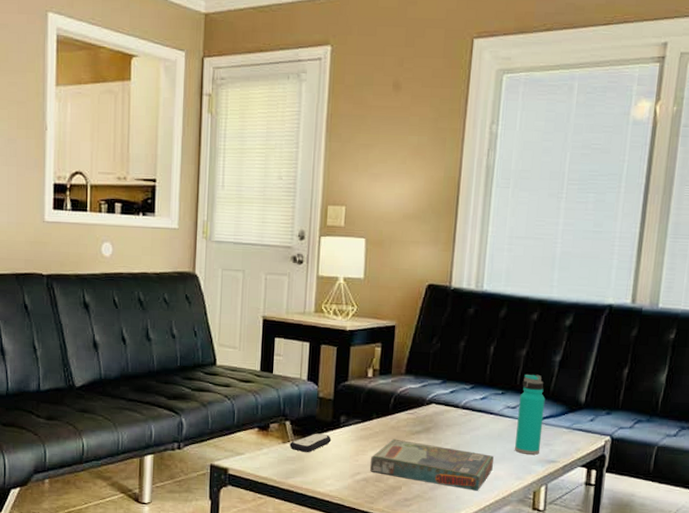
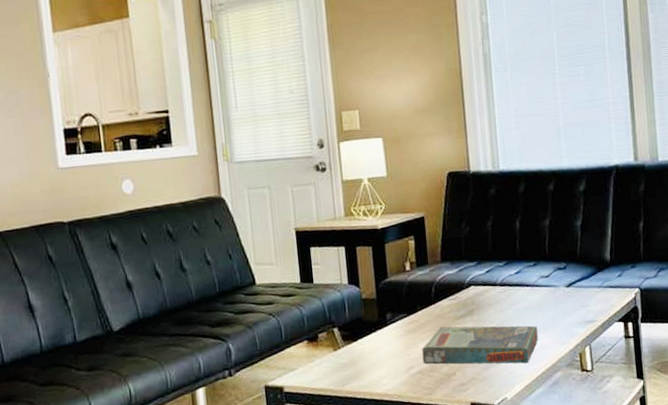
remote control: present [289,433,332,452] -> none [341,334,381,356]
water bottle: present [515,374,545,455] -> none [551,241,579,319]

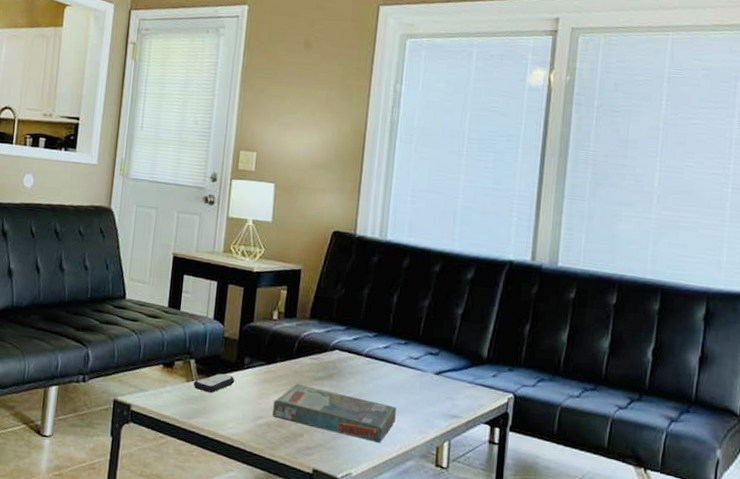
remote control: none [341,334,381,356] -> present [193,373,235,393]

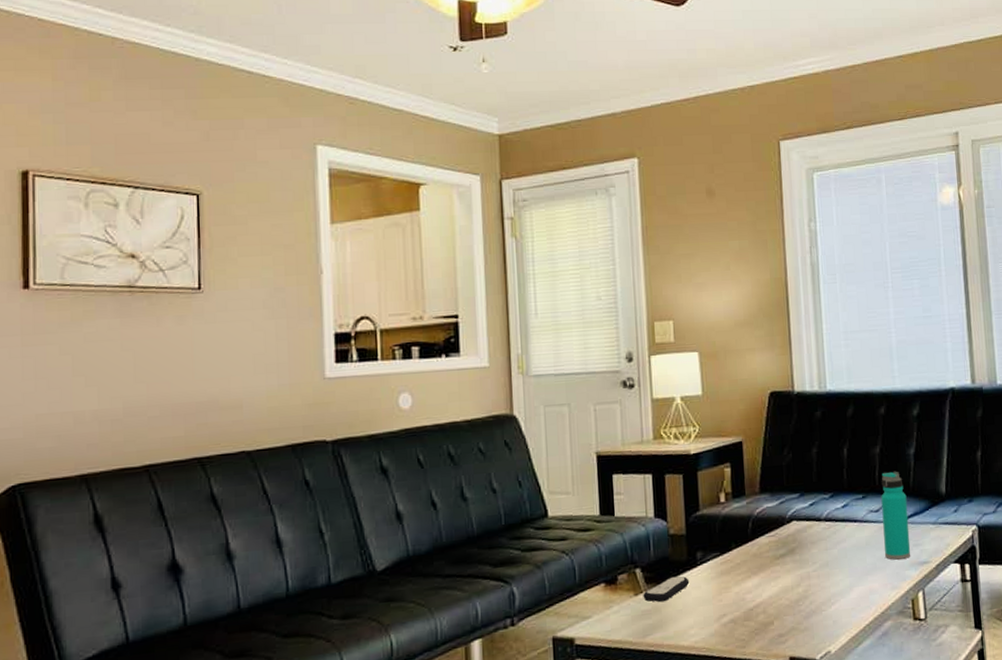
board game: present [273,383,396,443] -> none [736,567,866,612]
water bottle: none [418,325,448,409] -> present [881,471,911,560]

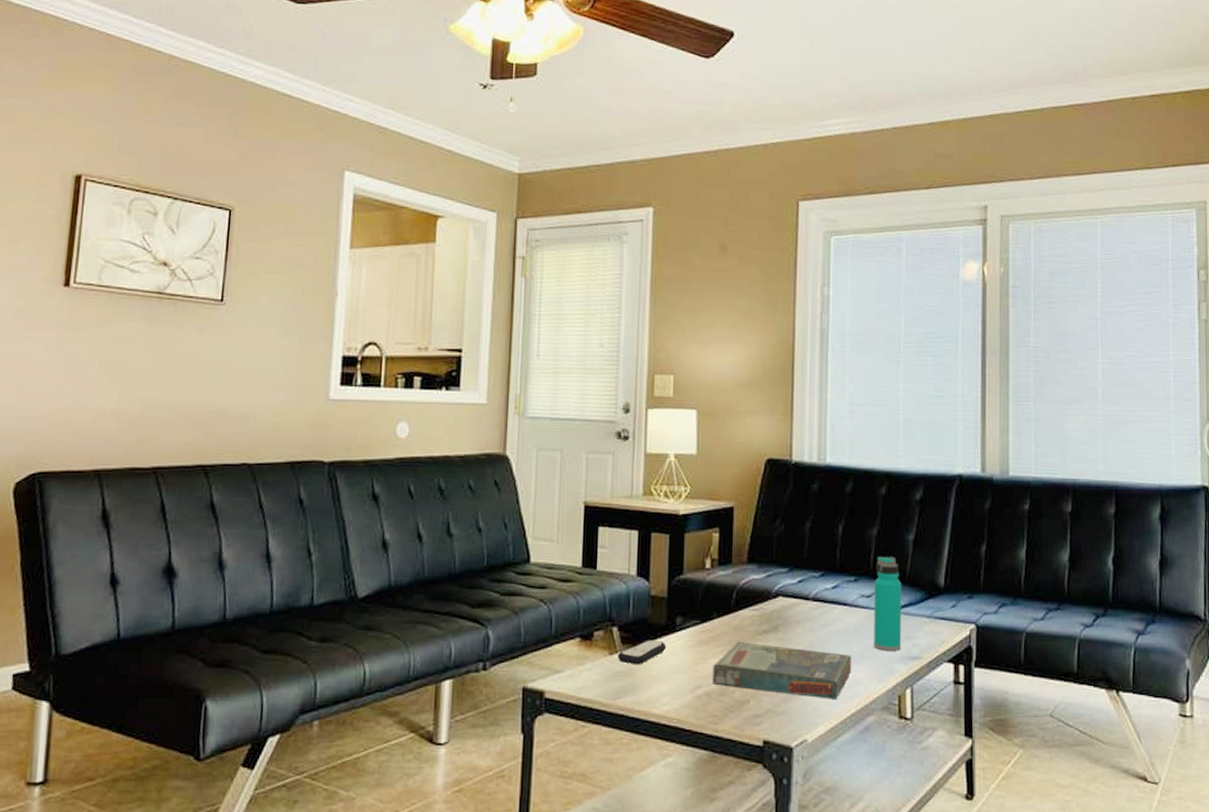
board game: none [736,567,866,612] -> present [713,641,851,699]

